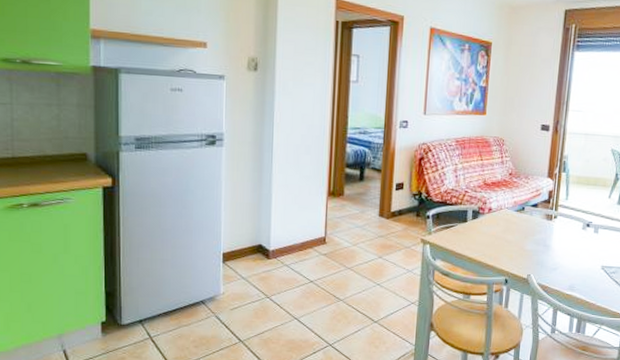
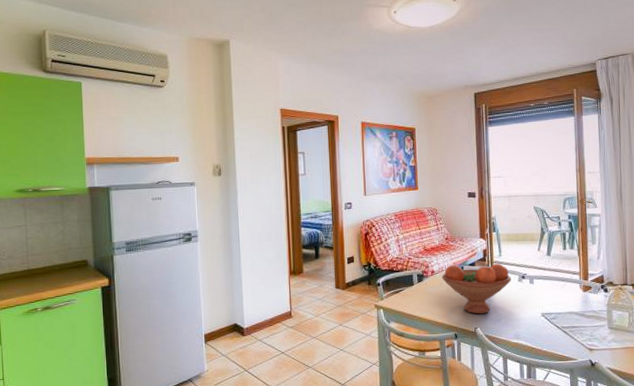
fruit bowl: none [499,204,576,261] -> present [441,263,512,314]

